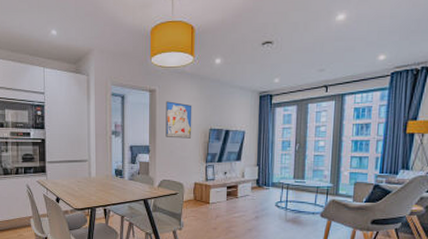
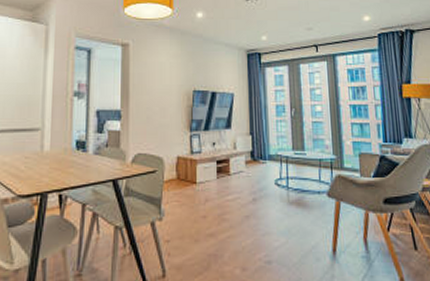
wall art: present [165,101,192,139] -> none [141,57,173,102]

